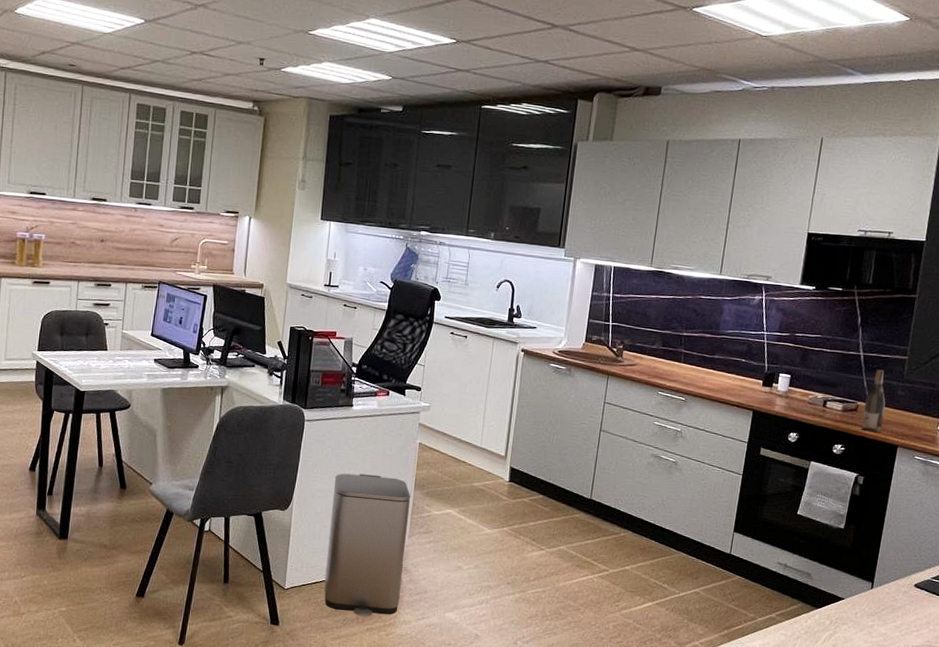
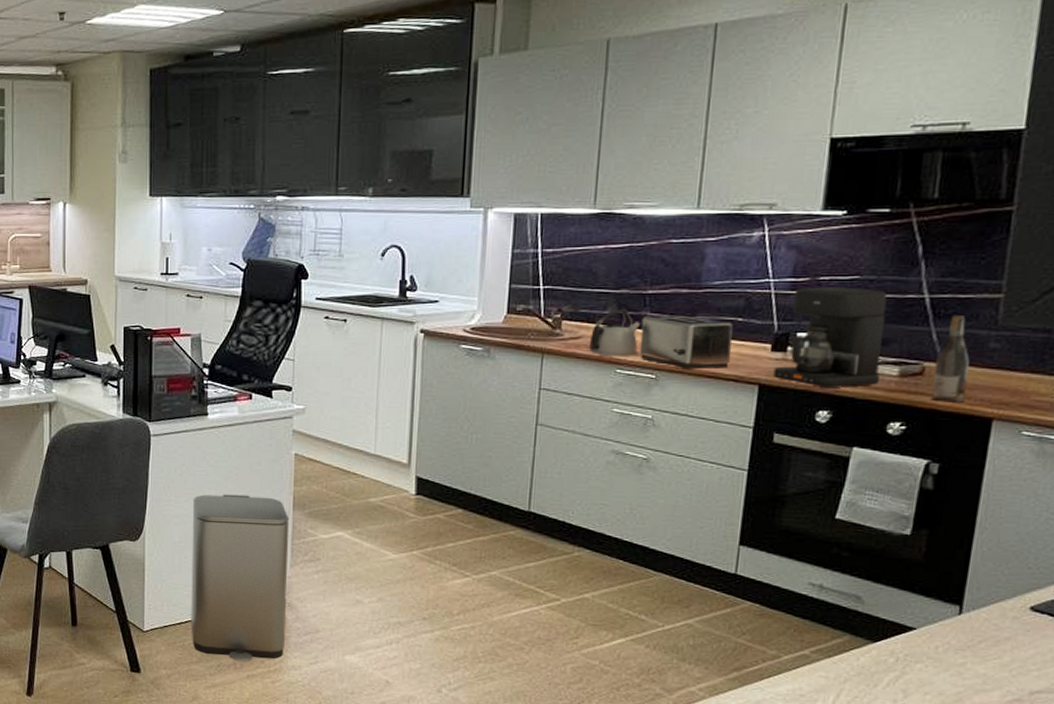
kettle: none [641,345,677,382] -> present [589,309,640,357]
toaster: none [675,352,739,397] -> present [639,315,733,370]
coffee maker: none [763,340,838,417] -> present [773,287,888,387]

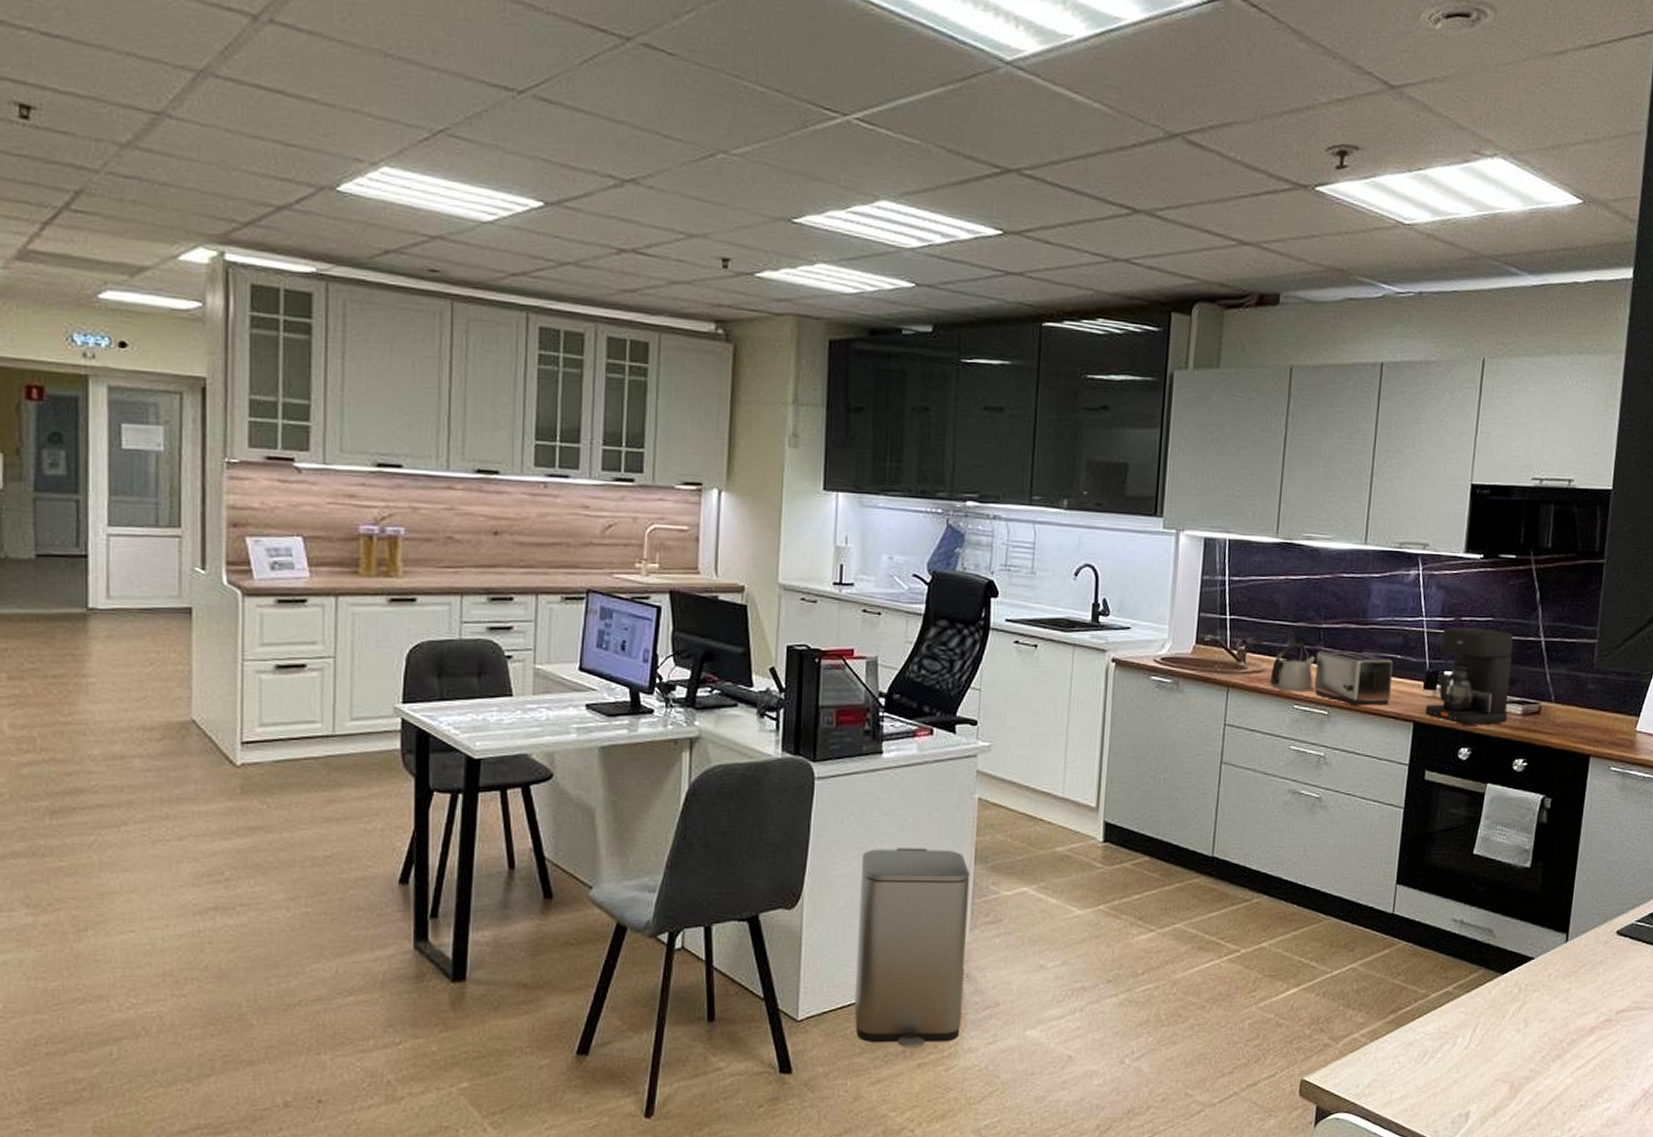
wine bottle: present [931,315,970,403] -> none [1546,658,1574,740]

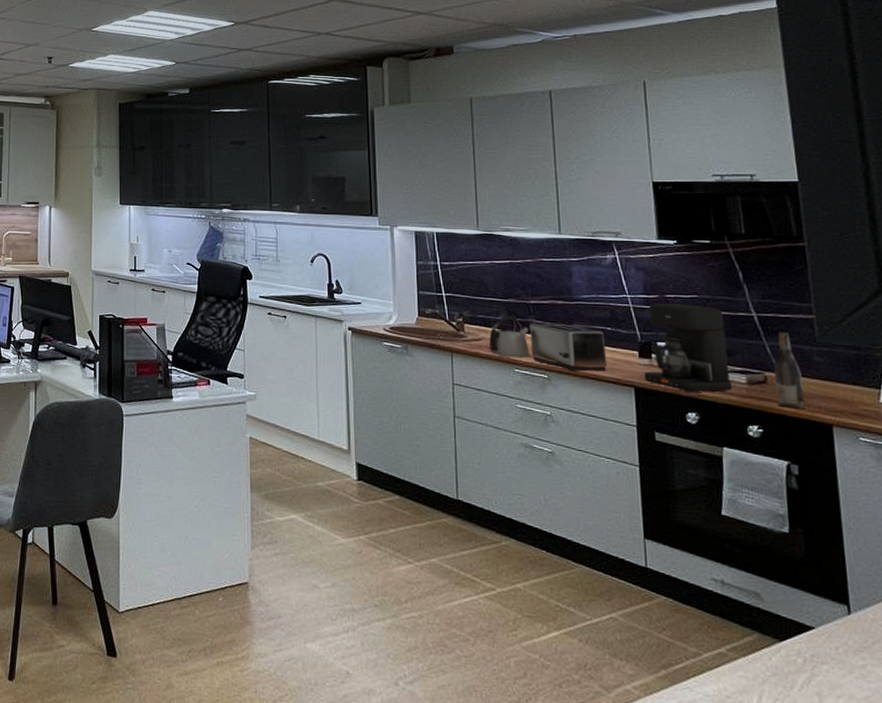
pedal bin: present [854,848,971,1049] -> none [161,474,250,648]
wine bottle: none [1546,658,1574,740] -> present [773,332,806,409]

